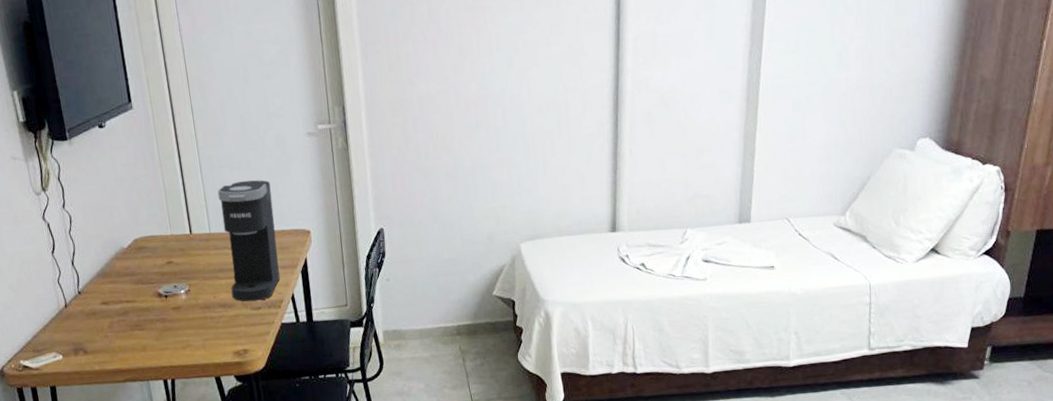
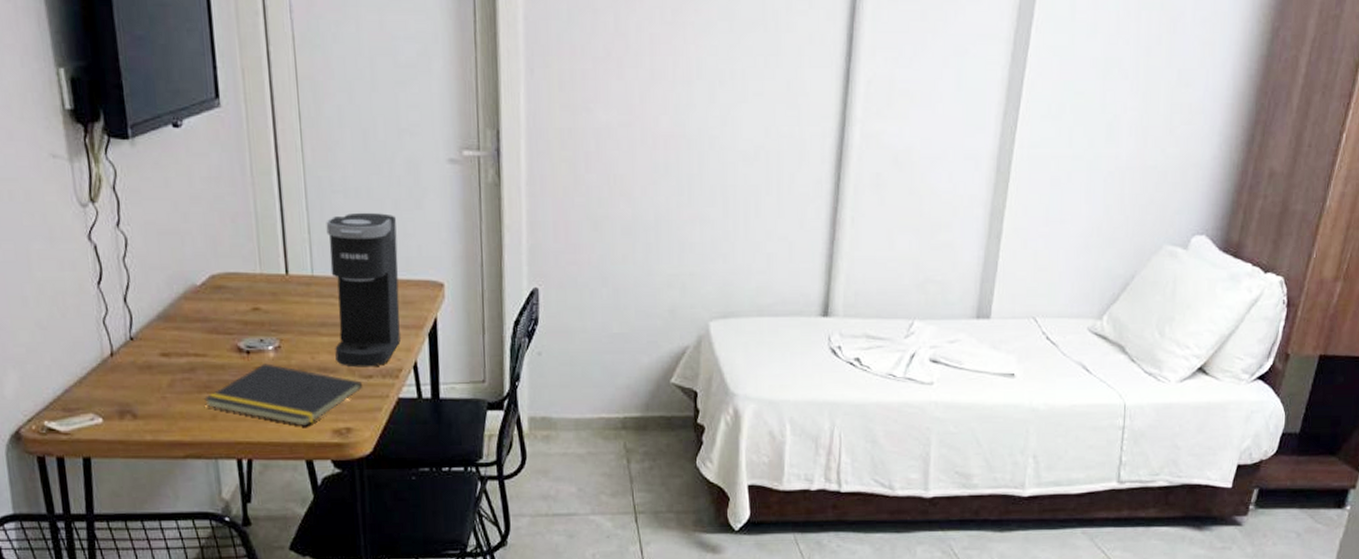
notepad: none [135,304,254,350] -> present [203,363,362,426]

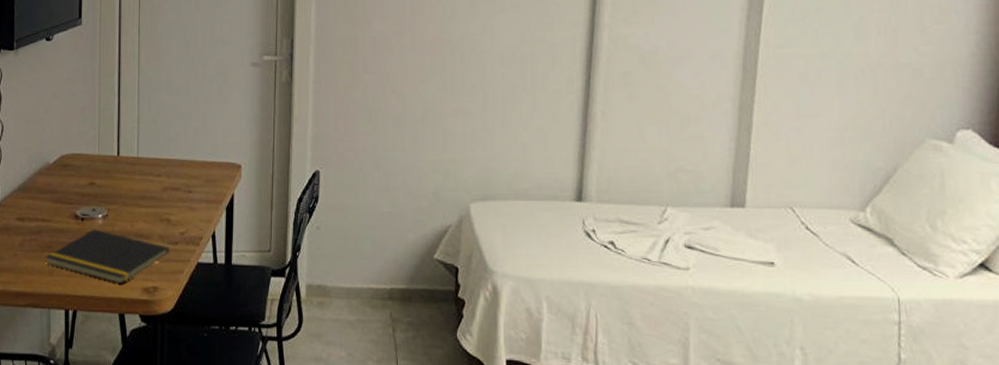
coffee maker: present [326,212,401,368] -> none [150,106,206,235]

